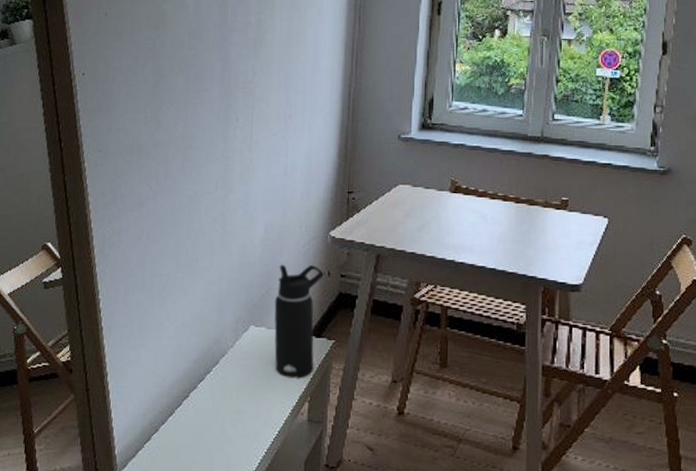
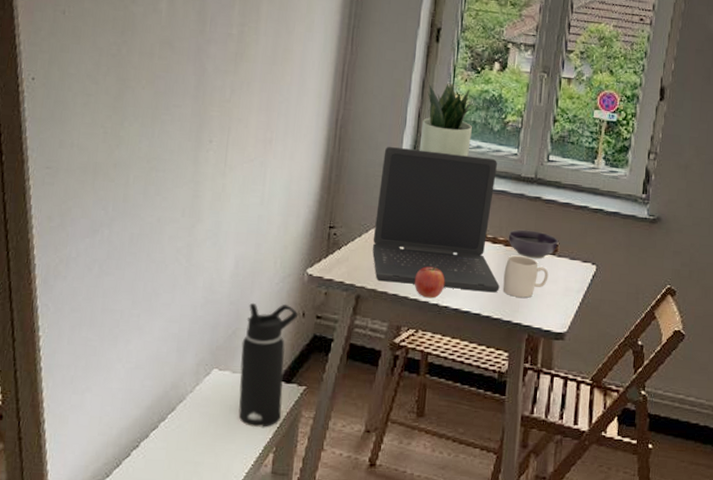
laptop: none [389,114,513,248] -> present [372,146,500,293]
planter: none [427,52,479,120] -> present [419,83,476,157]
fruit: none [430,225,460,255] -> present [414,266,445,298]
mug: none [516,211,561,252] -> present [503,255,549,298]
bowl: none [518,186,569,215] -> present [508,229,559,259]

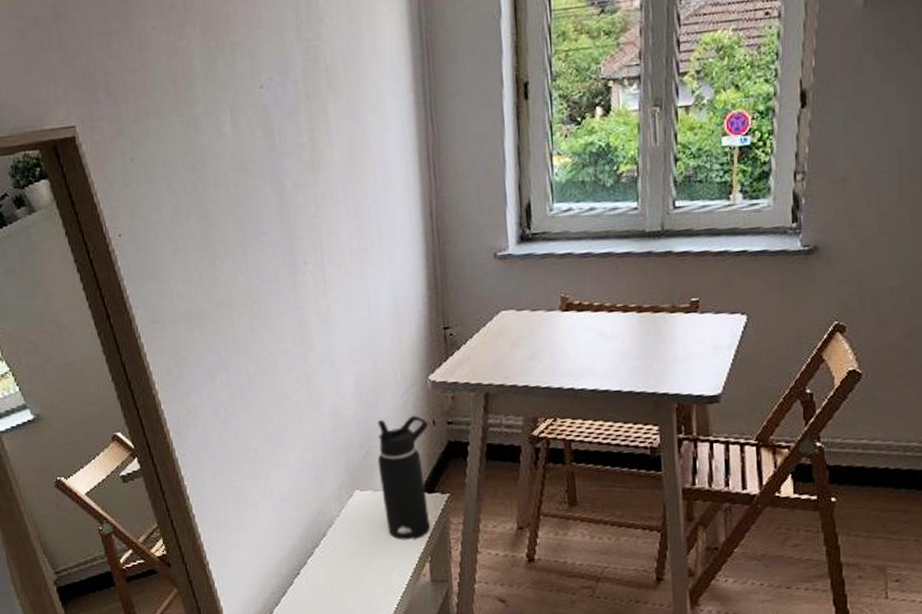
laptop: present [372,146,500,293] -> none [488,218,639,374]
fruit: present [414,266,445,298] -> none [543,348,578,384]
planter: present [419,83,476,157] -> none [524,143,583,227]
mug: present [503,255,549,298] -> none [641,319,693,366]
bowl: present [508,229,559,259] -> none [640,289,699,321]

